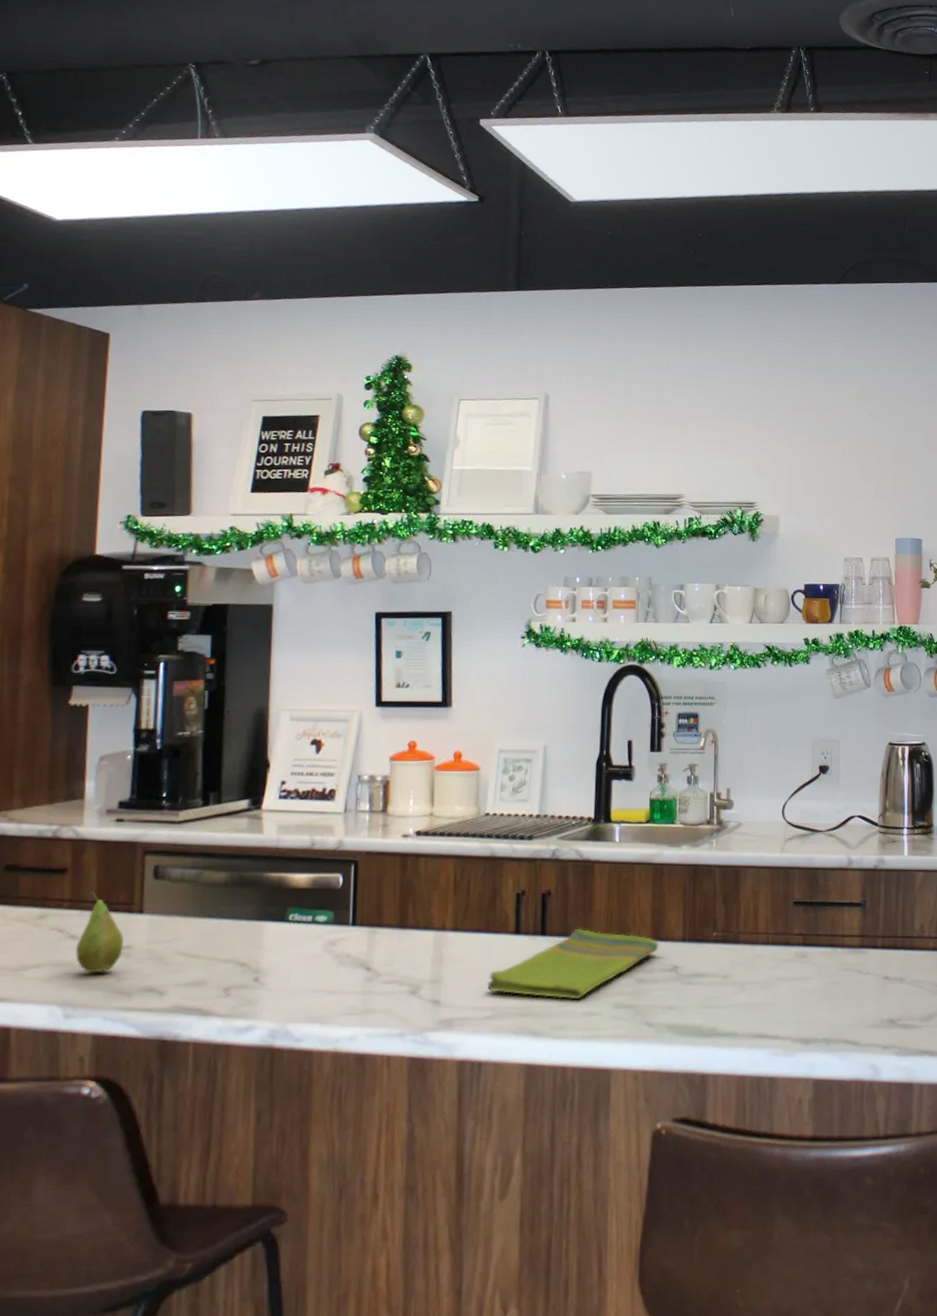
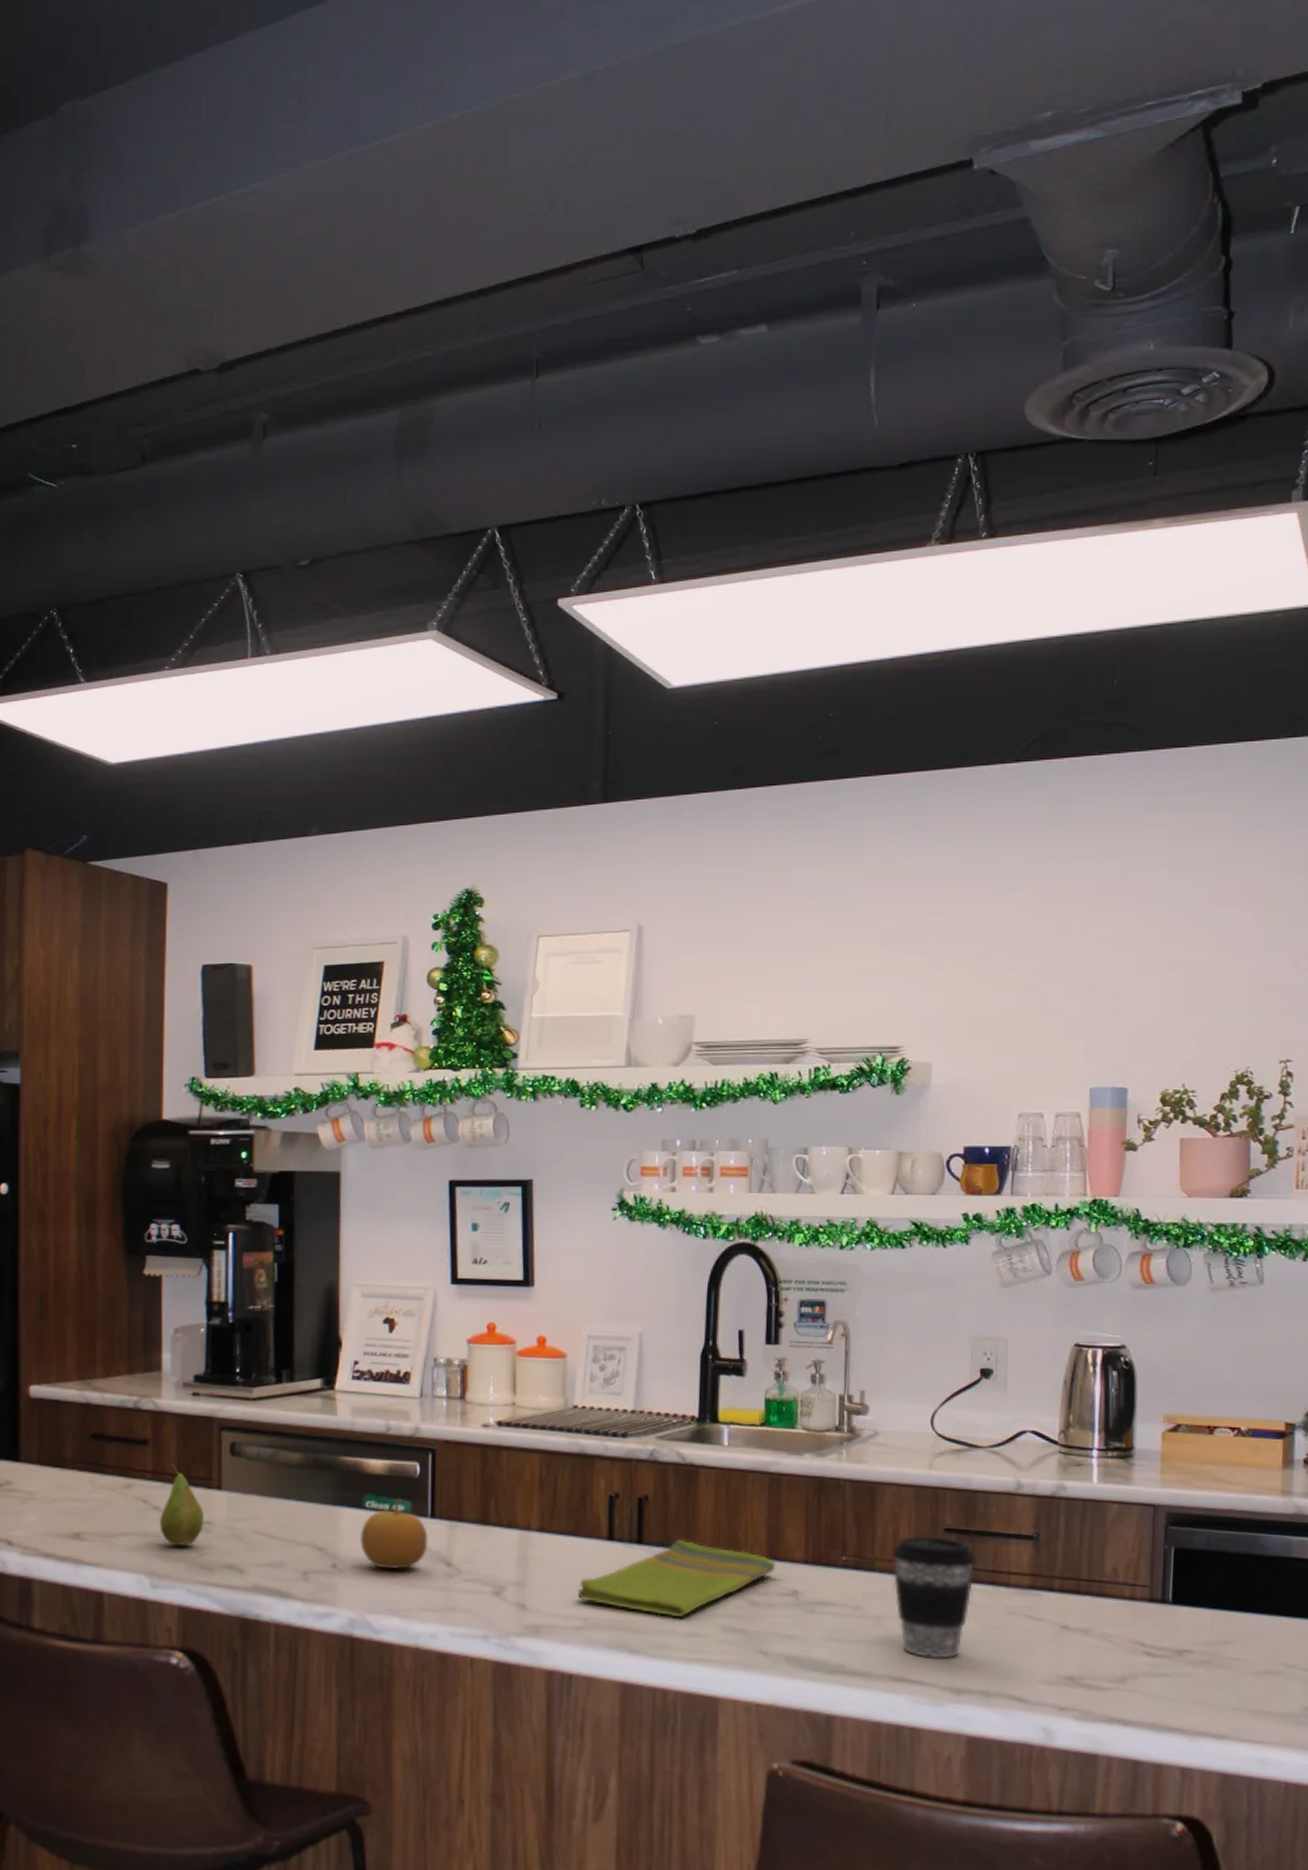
fruit: none [282,909,349,978] -> present [359,1498,428,1569]
coffee cup: none [752,910,819,1014] -> present [891,1535,977,1659]

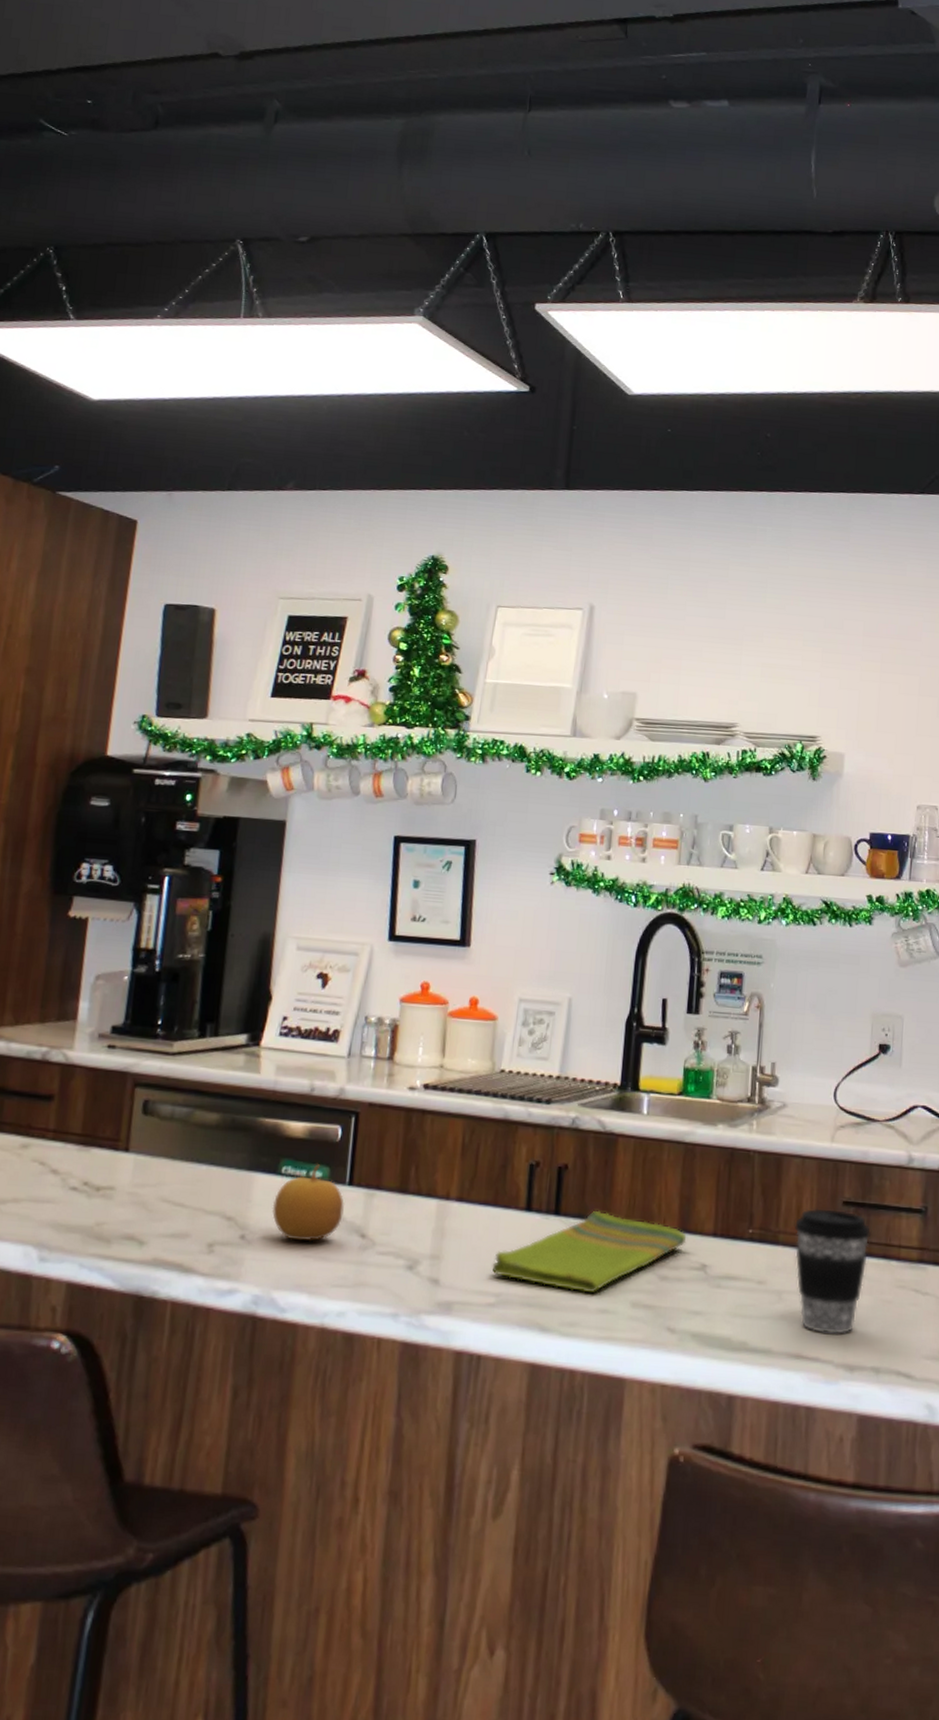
fruit: present [159,1463,205,1547] -> none [56,1121,107,1215]

